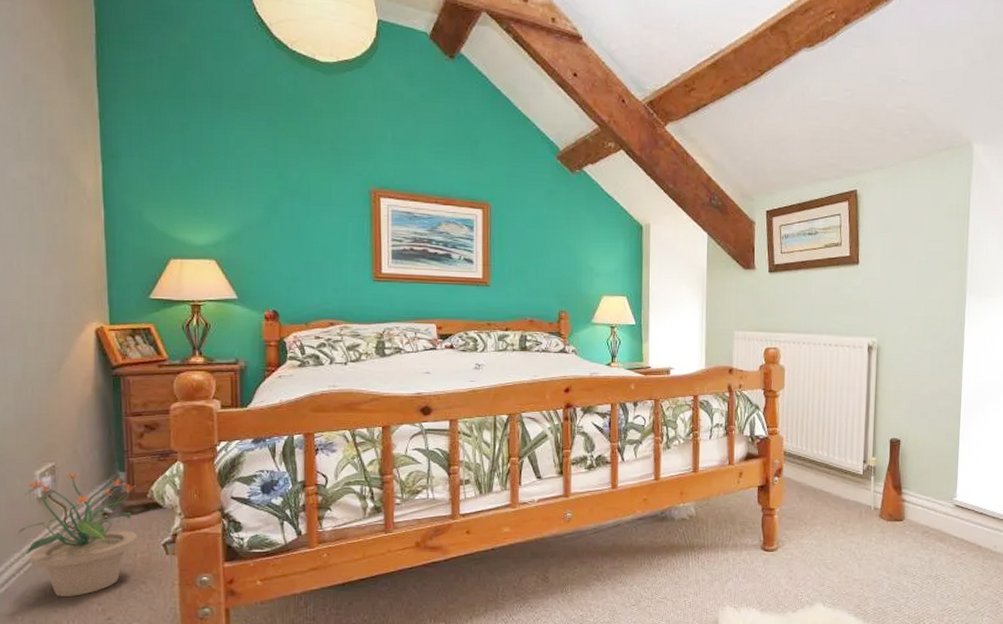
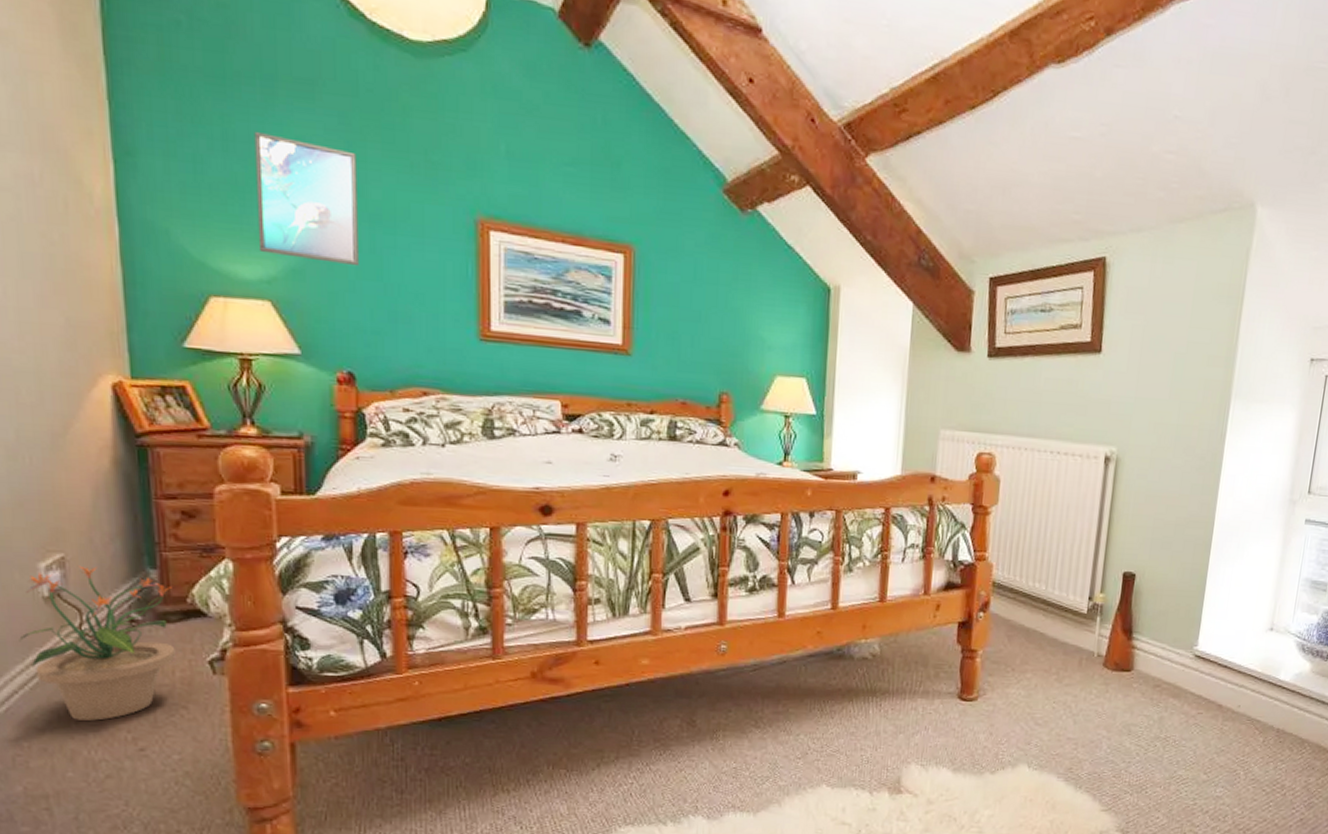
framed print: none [205,136,282,230] -> present [254,132,359,267]

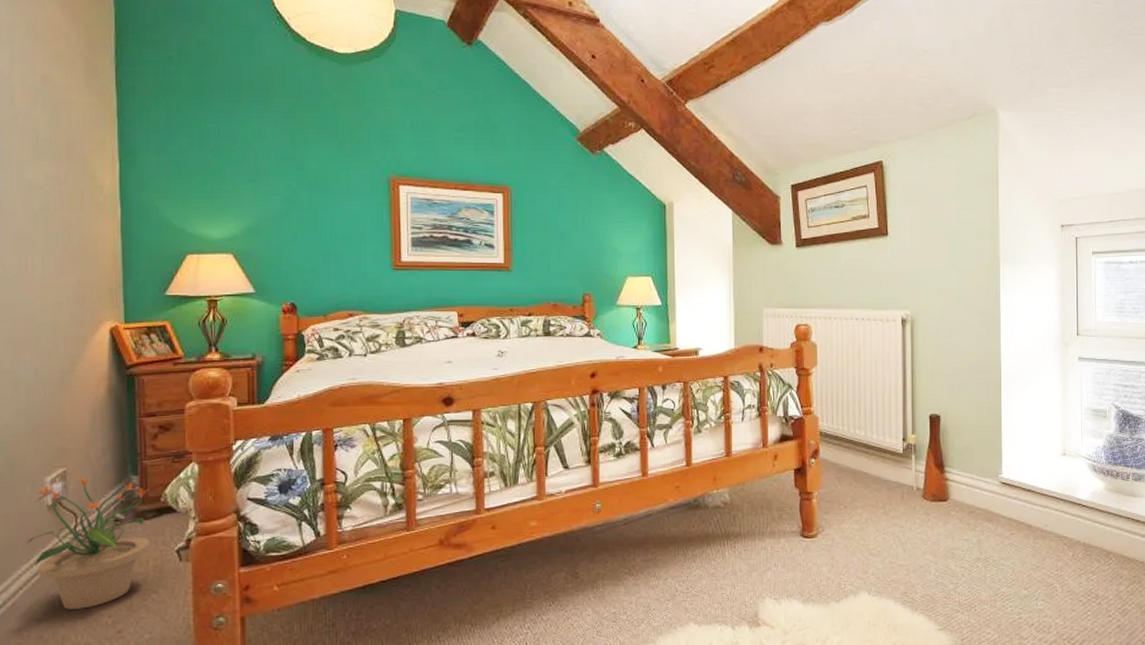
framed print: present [254,132,359,267] -> none [223,130,300,222]

